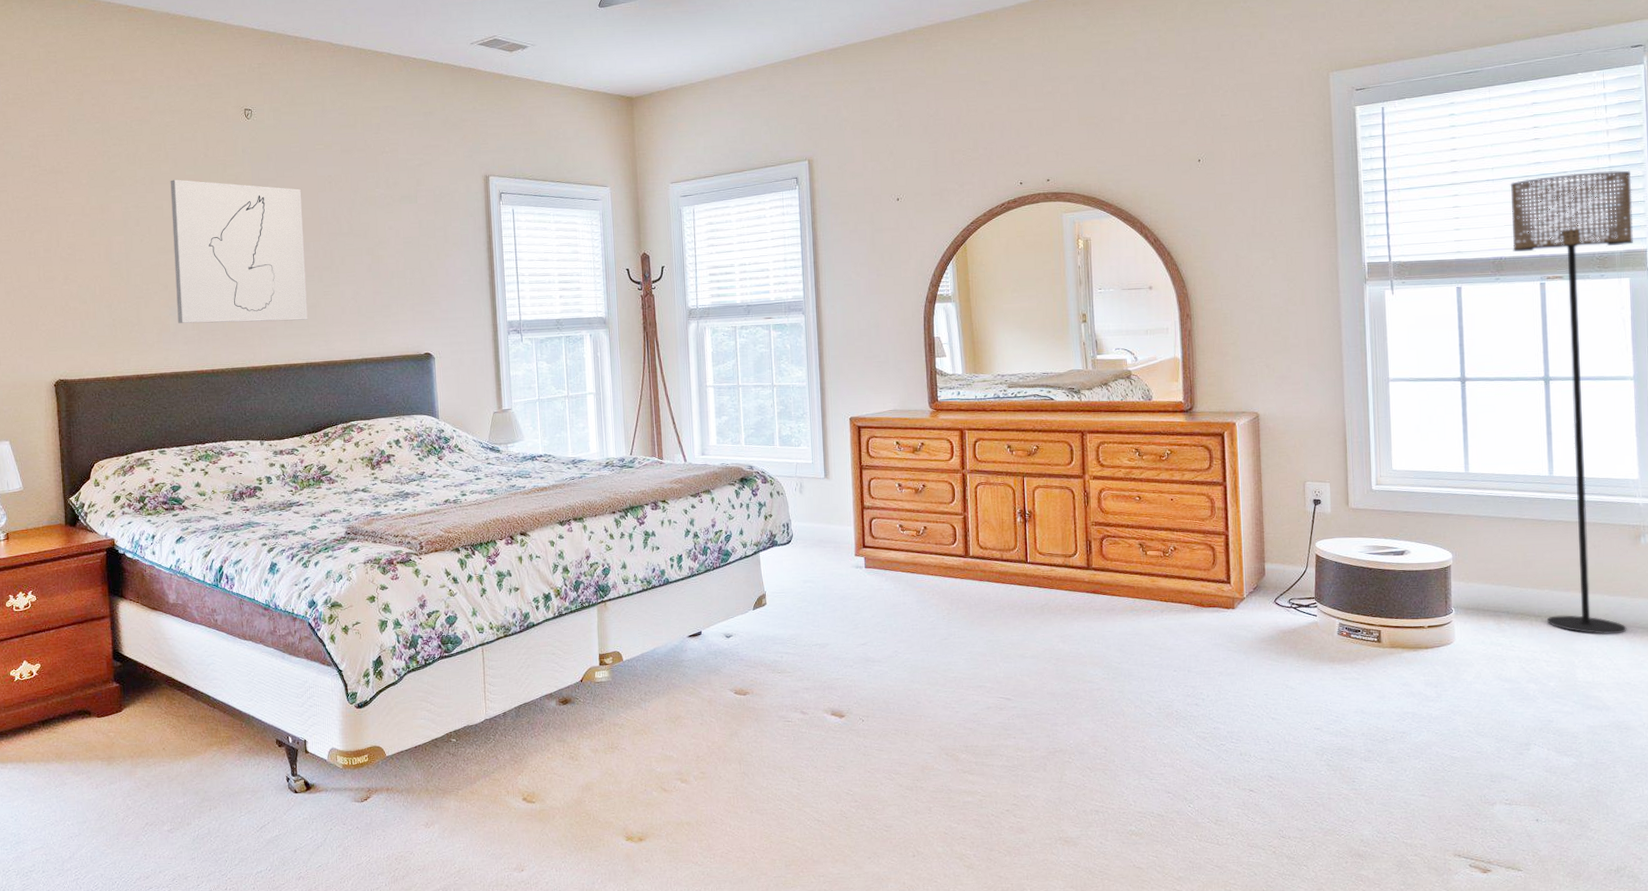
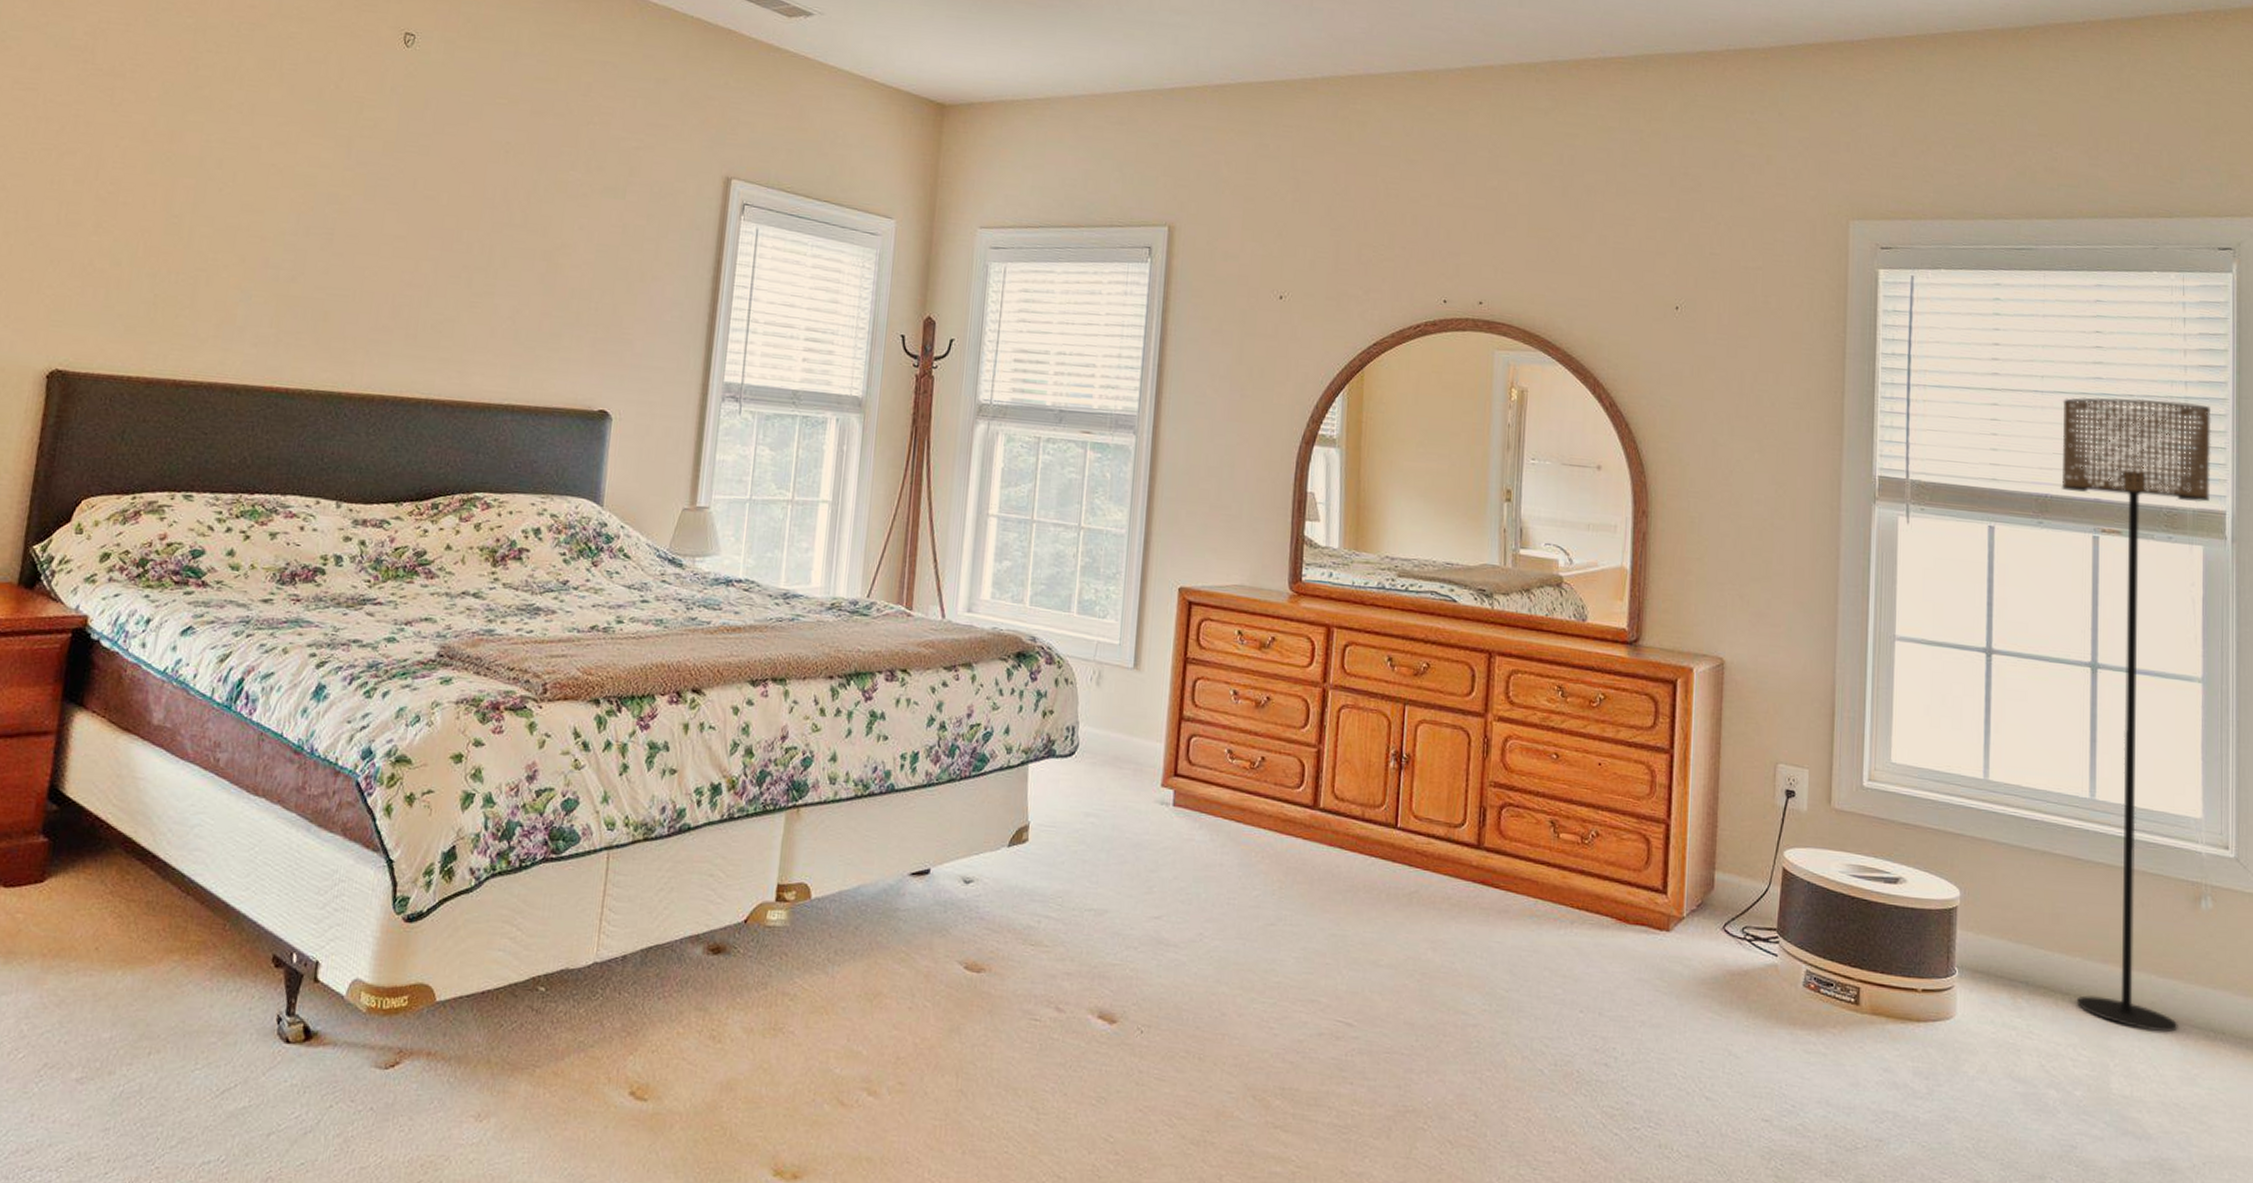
wall art: present [170,179,308,324] -> none [249,112,465,338]

